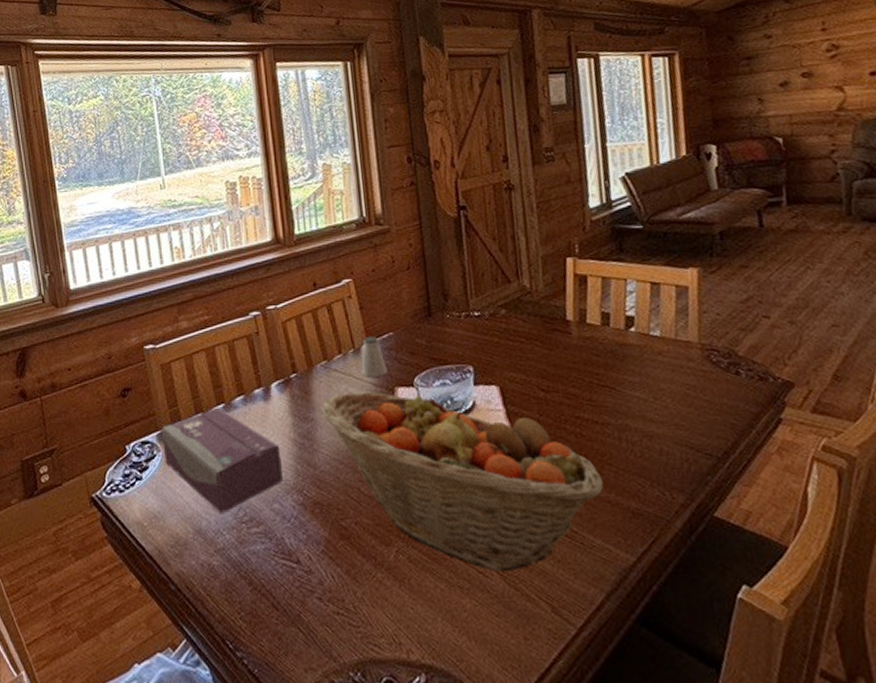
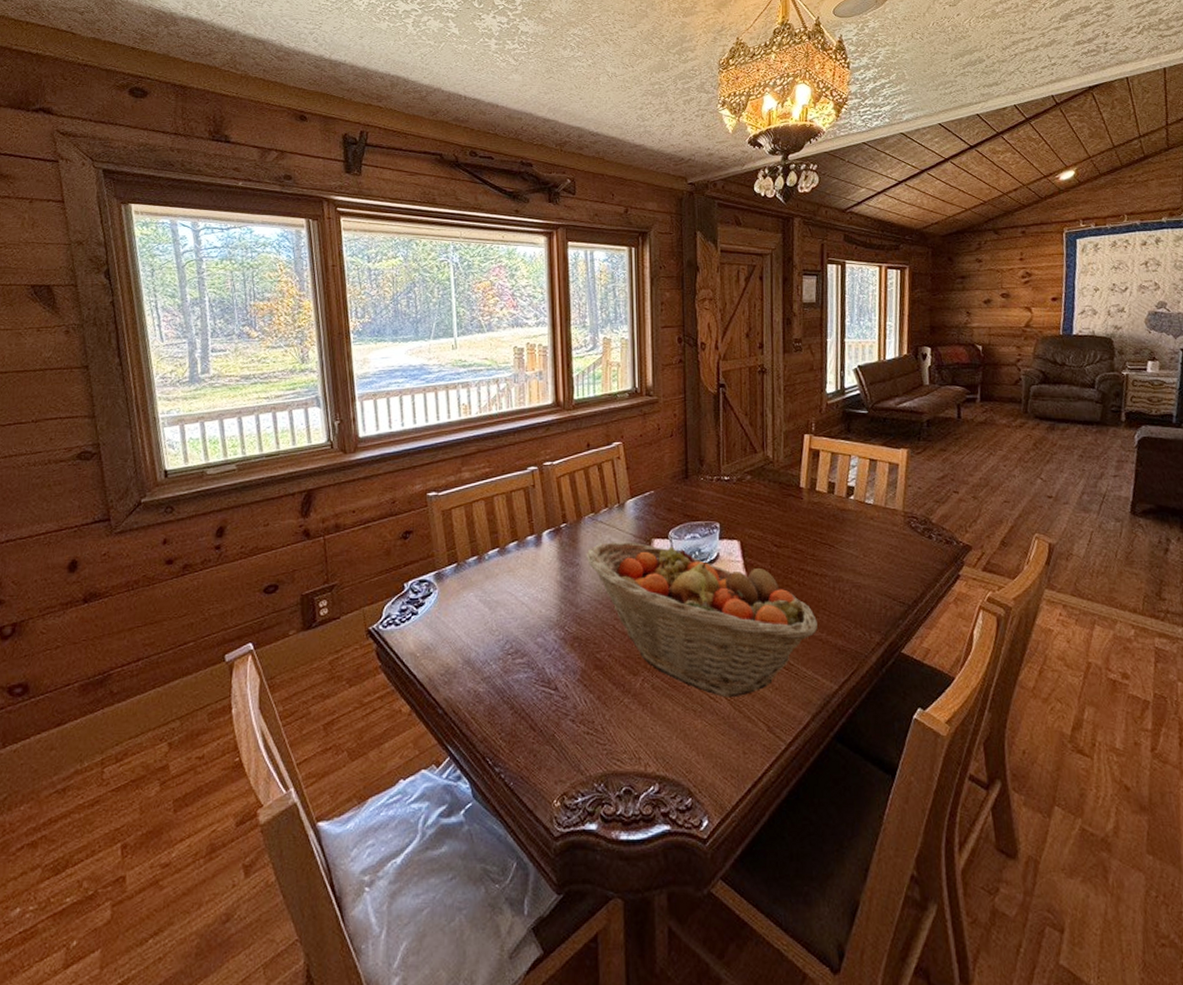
tissue box: present [161,407,283,515] -> none [438,551,547,647]
saltshaker: present [361,337,388,377] -> none [624,494,646,529]

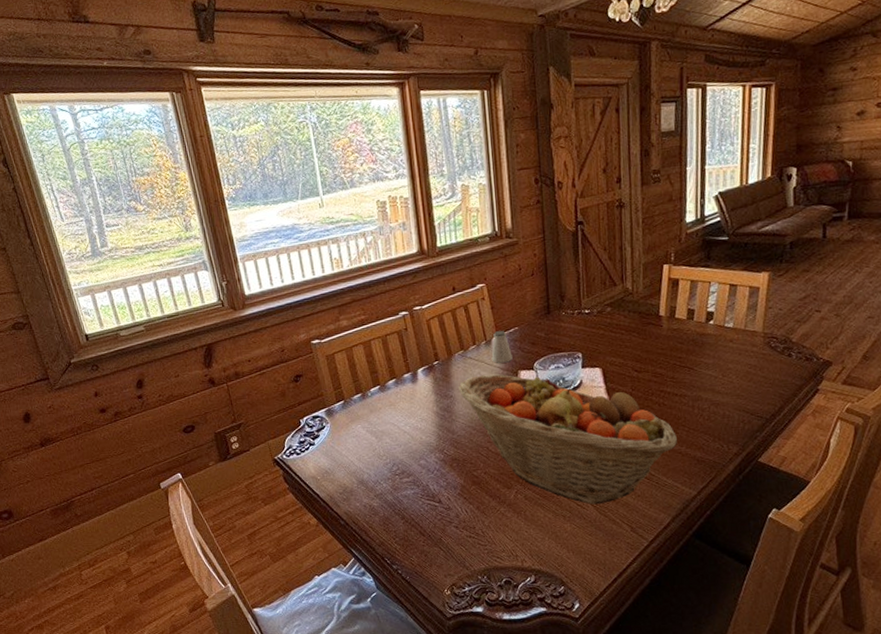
saltshaker: none [624,494,646,529] -> present [491,331,513,363]

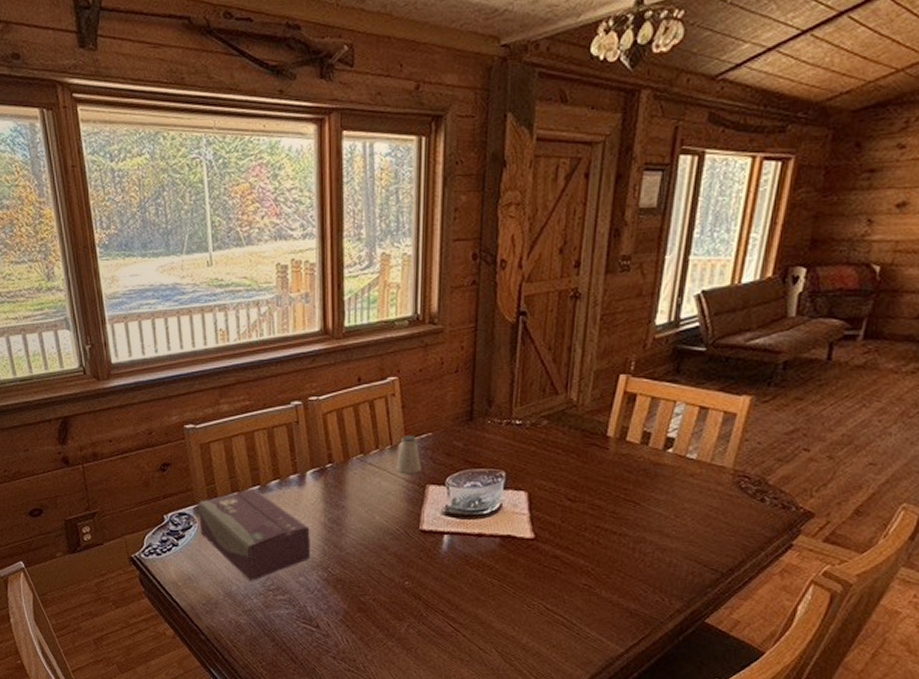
tissue box: none [328,388,428,469] -> present [198,488,310,582]
fruit basket: present [458,374,677,505] -> none [352,485,609,651]

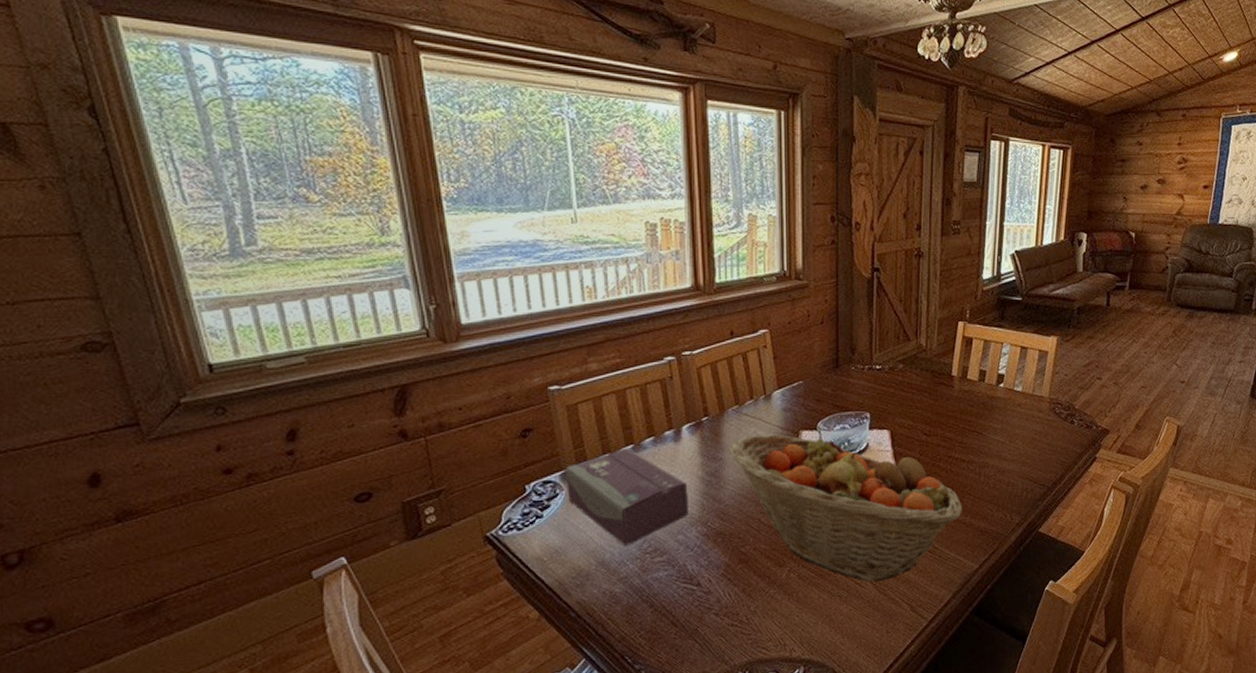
fruit basket: none [352,485,609,651] -> present [729,434,962,583]
saltshaker: present [396,435,421,474] -> none [770,385,794,421]

